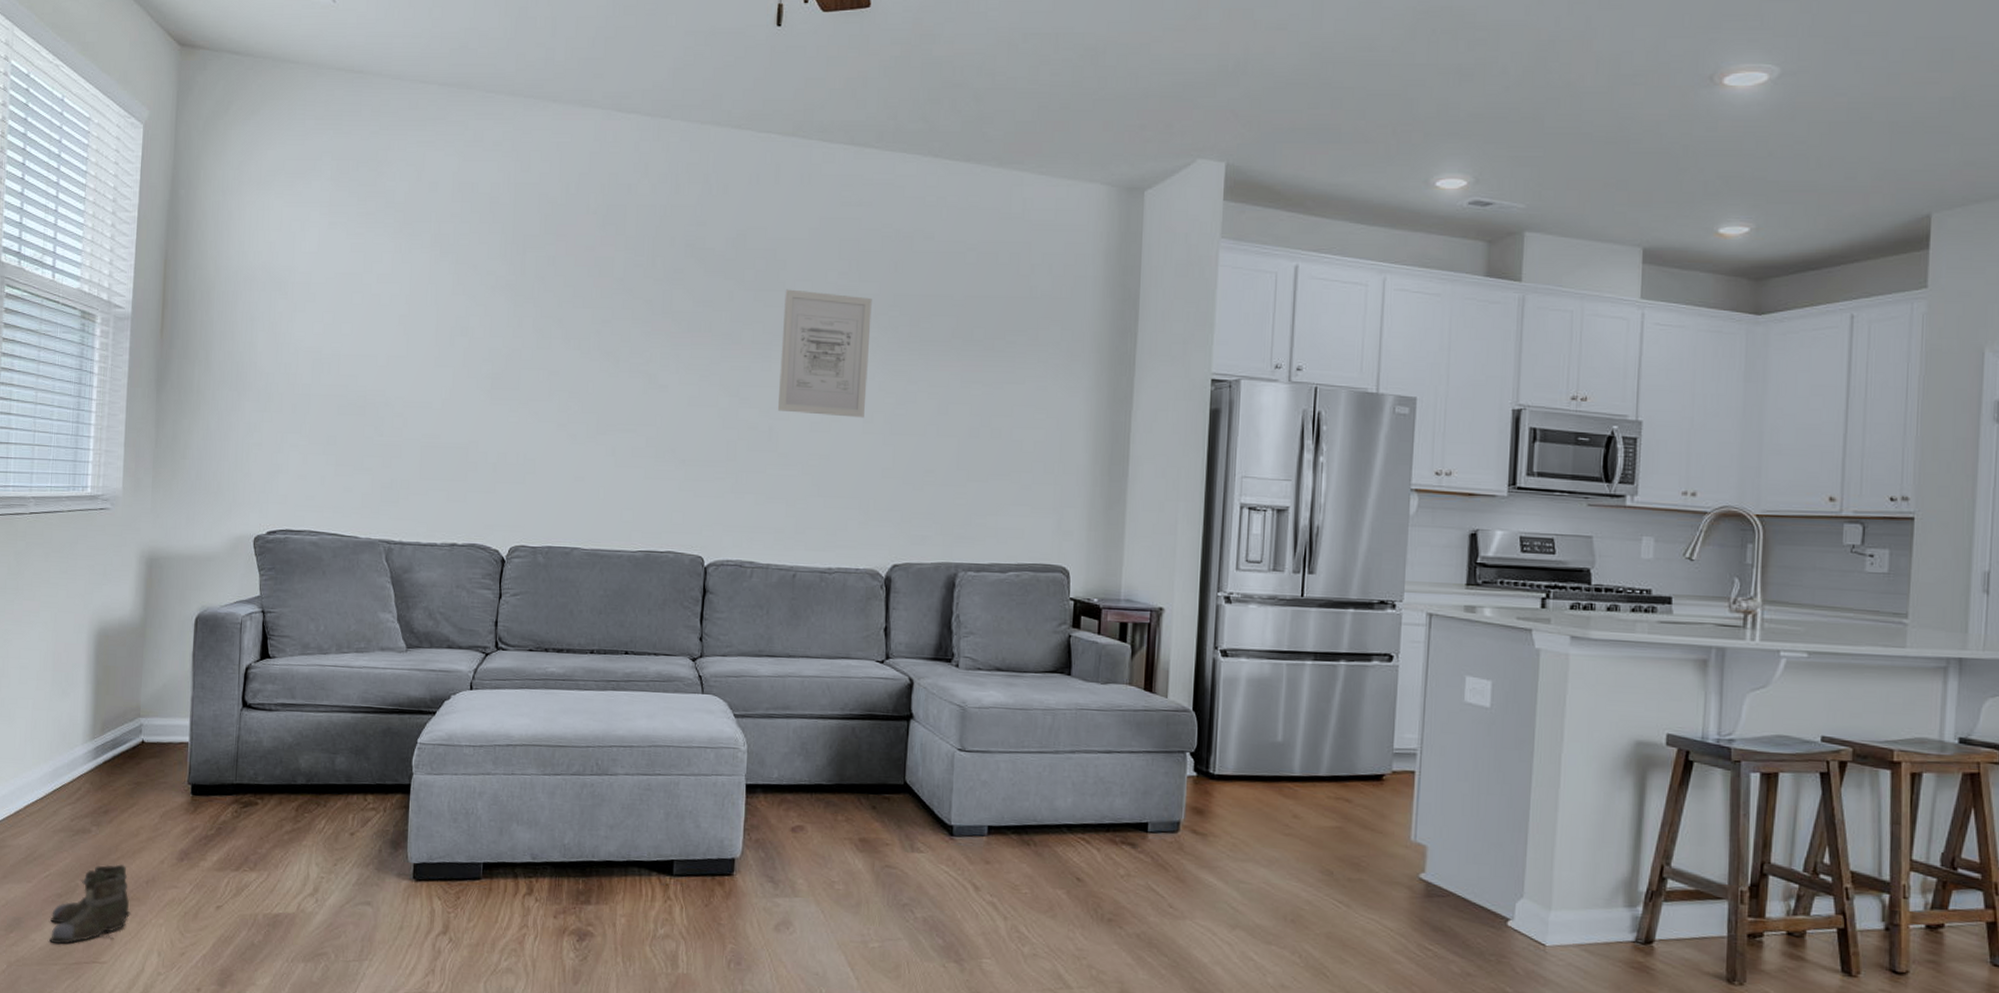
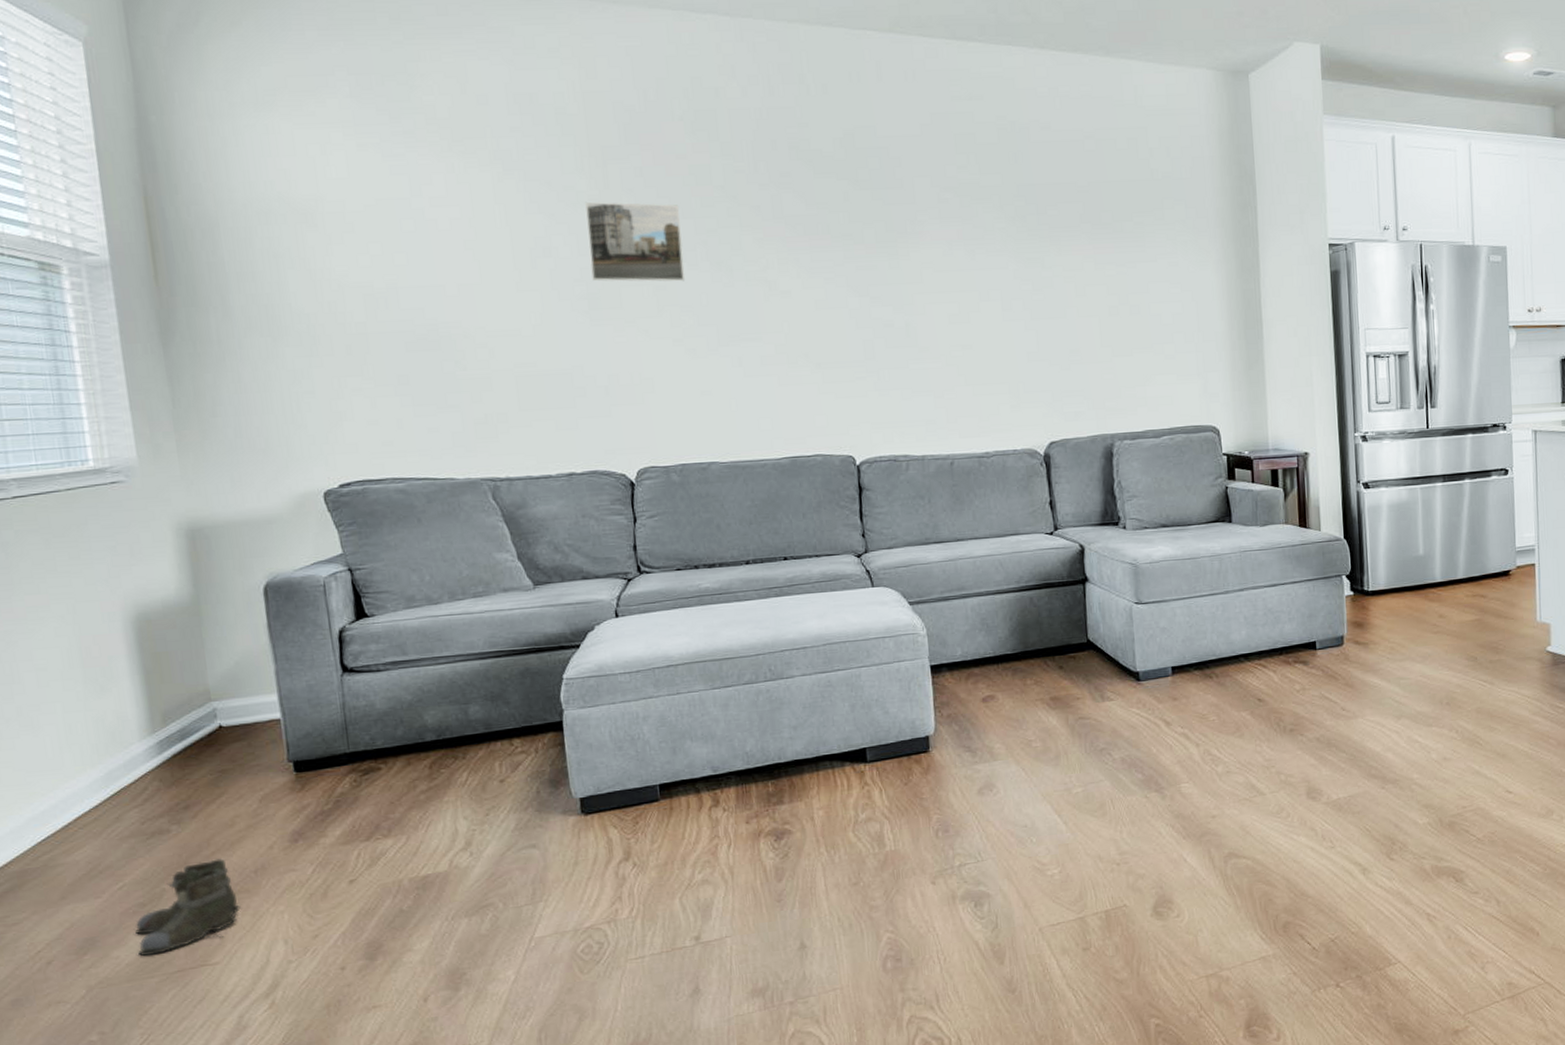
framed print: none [498,286,582,369] -> present [585,201,686,282]
wall art: present [777,289,872,418] -> none [903,186,1003,307]

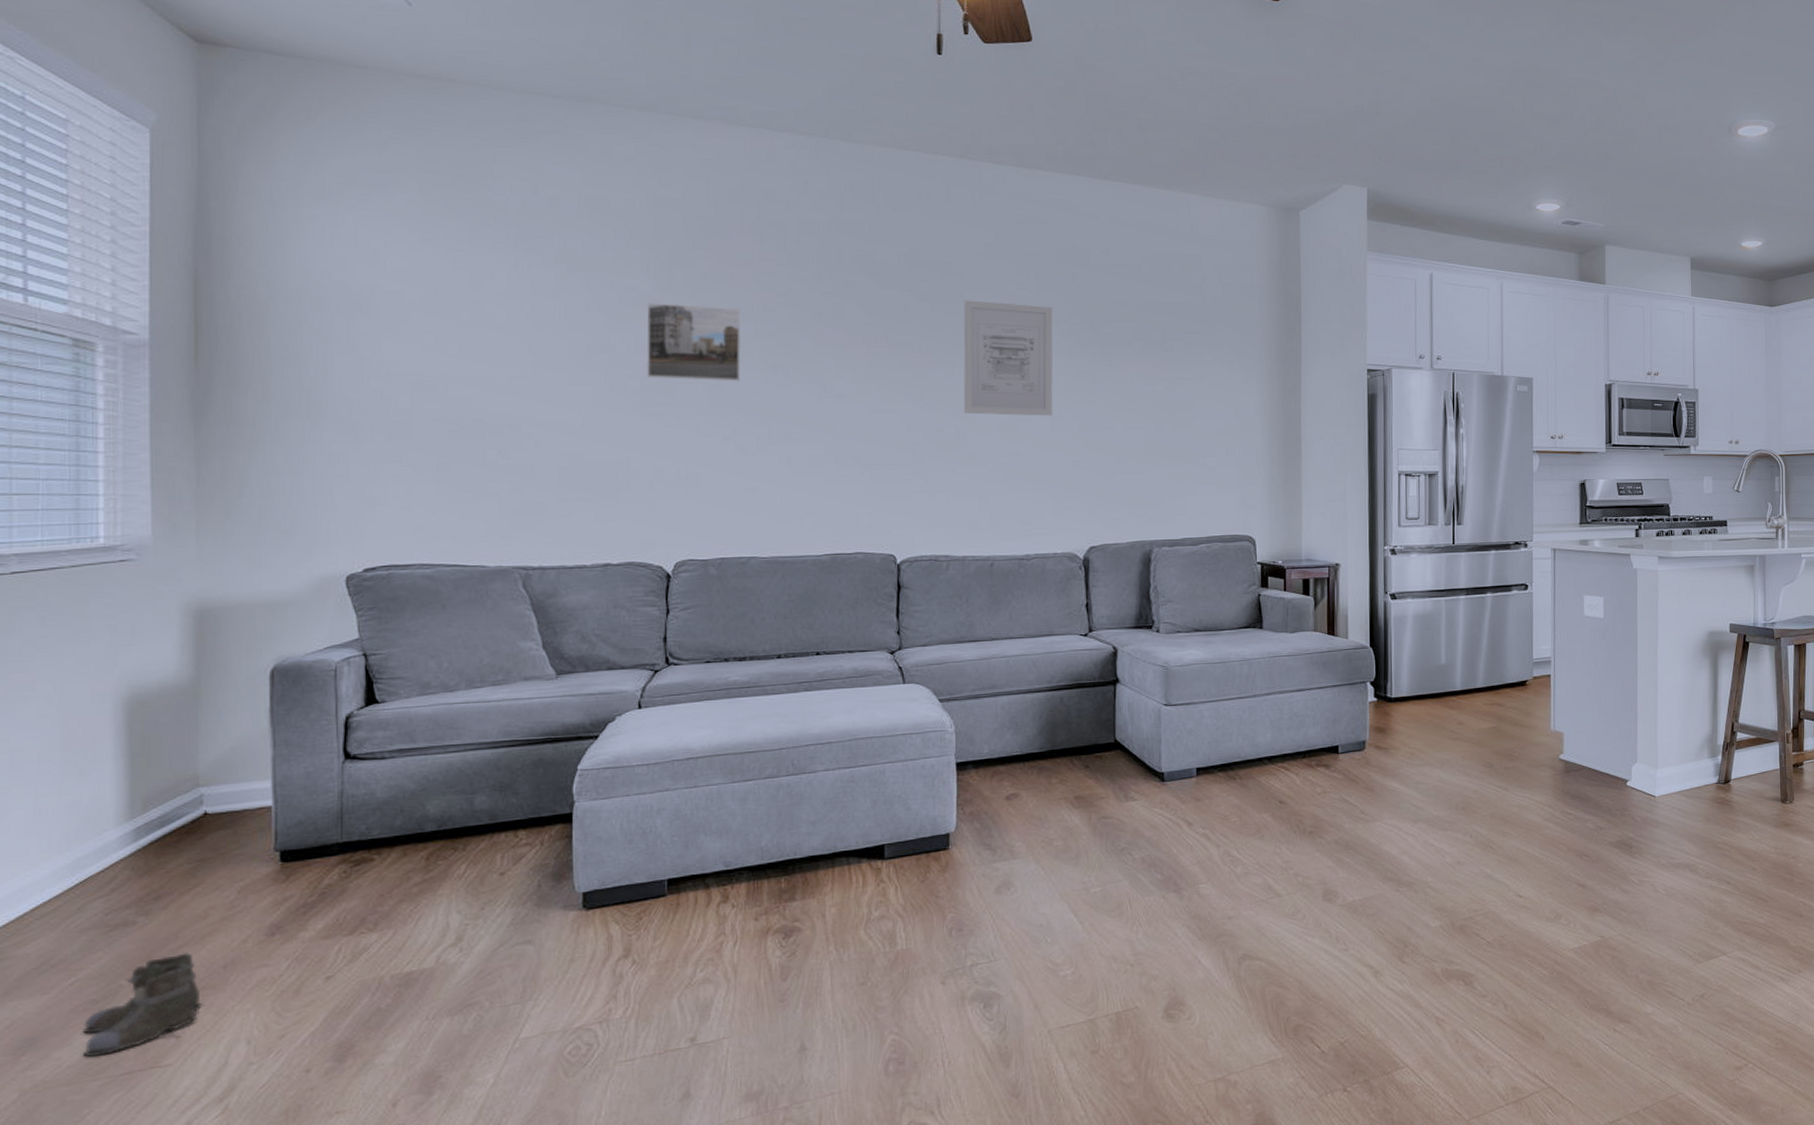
wall art: none [903,186,1003,307] -> present [963,300,1053,416]

